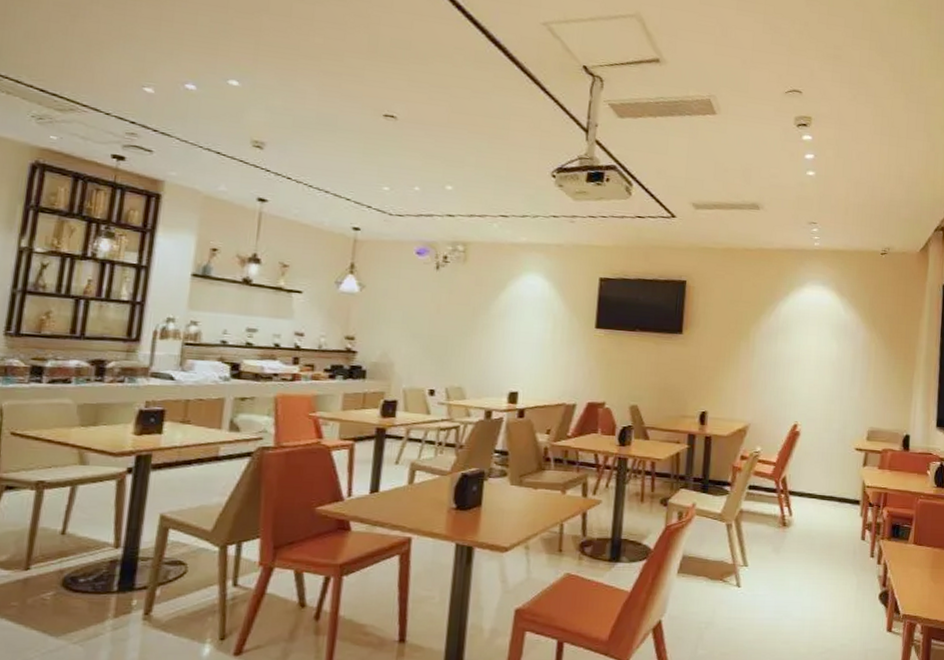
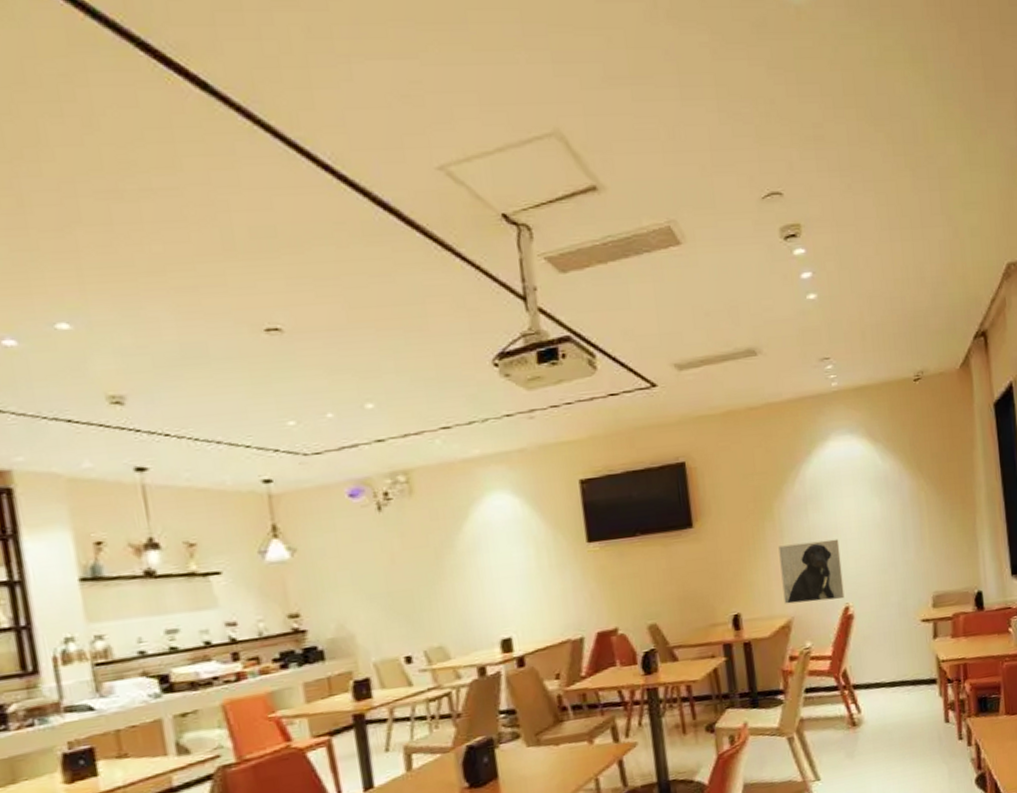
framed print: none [745,363,799,418] -> present [778,539,845,604]

